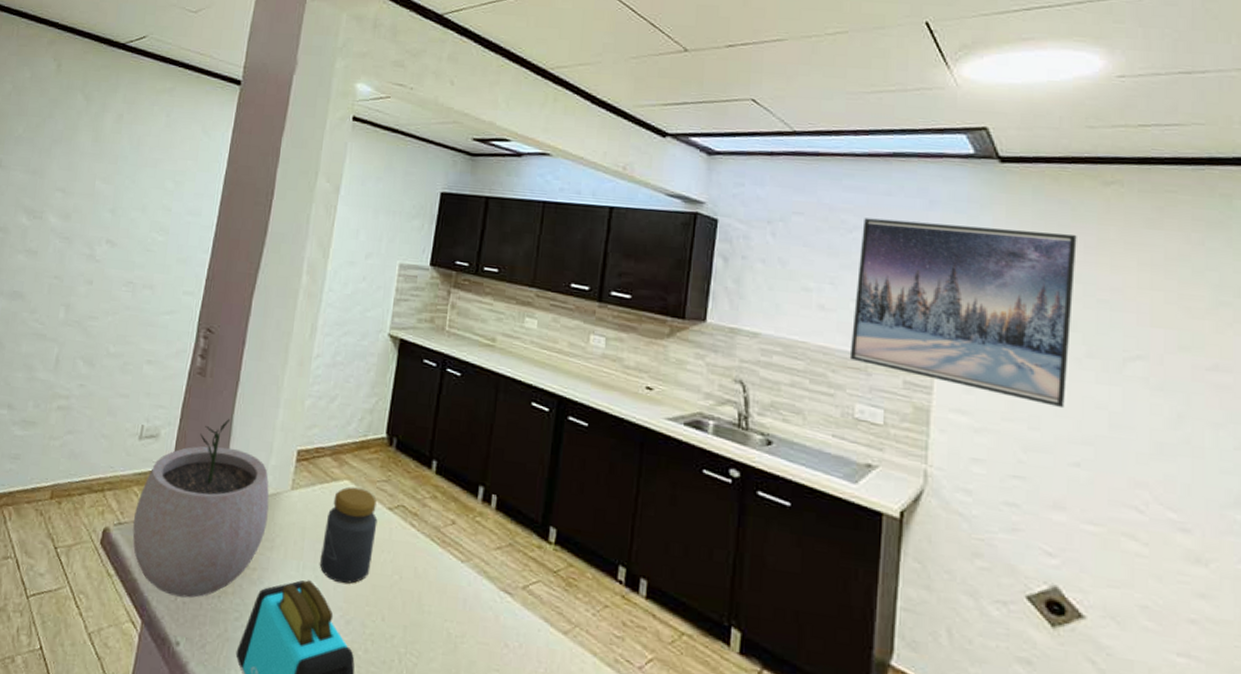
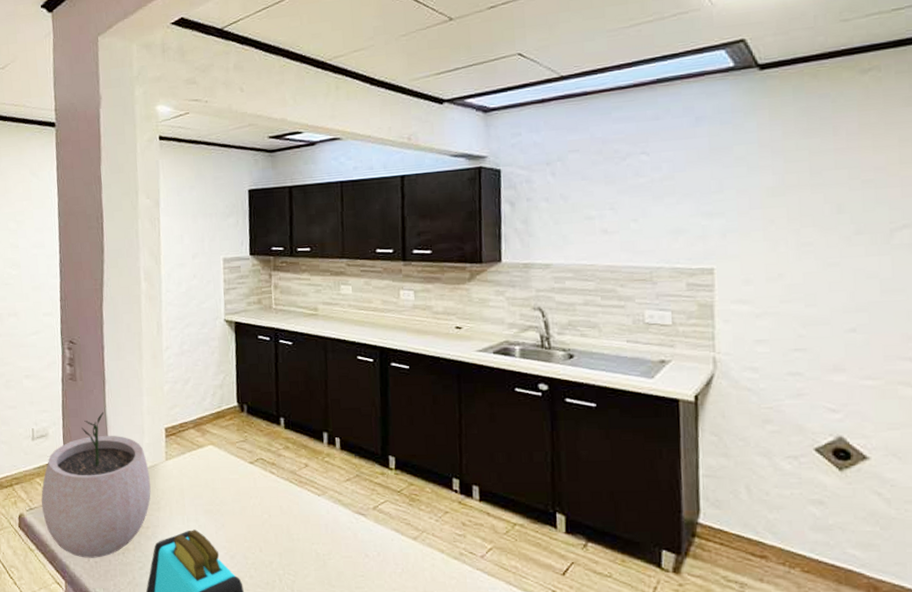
jar: present [319,486,378,584] -> none [199,450,243,528]
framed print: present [849,218,1077,409] -> none [635,125,840,284]

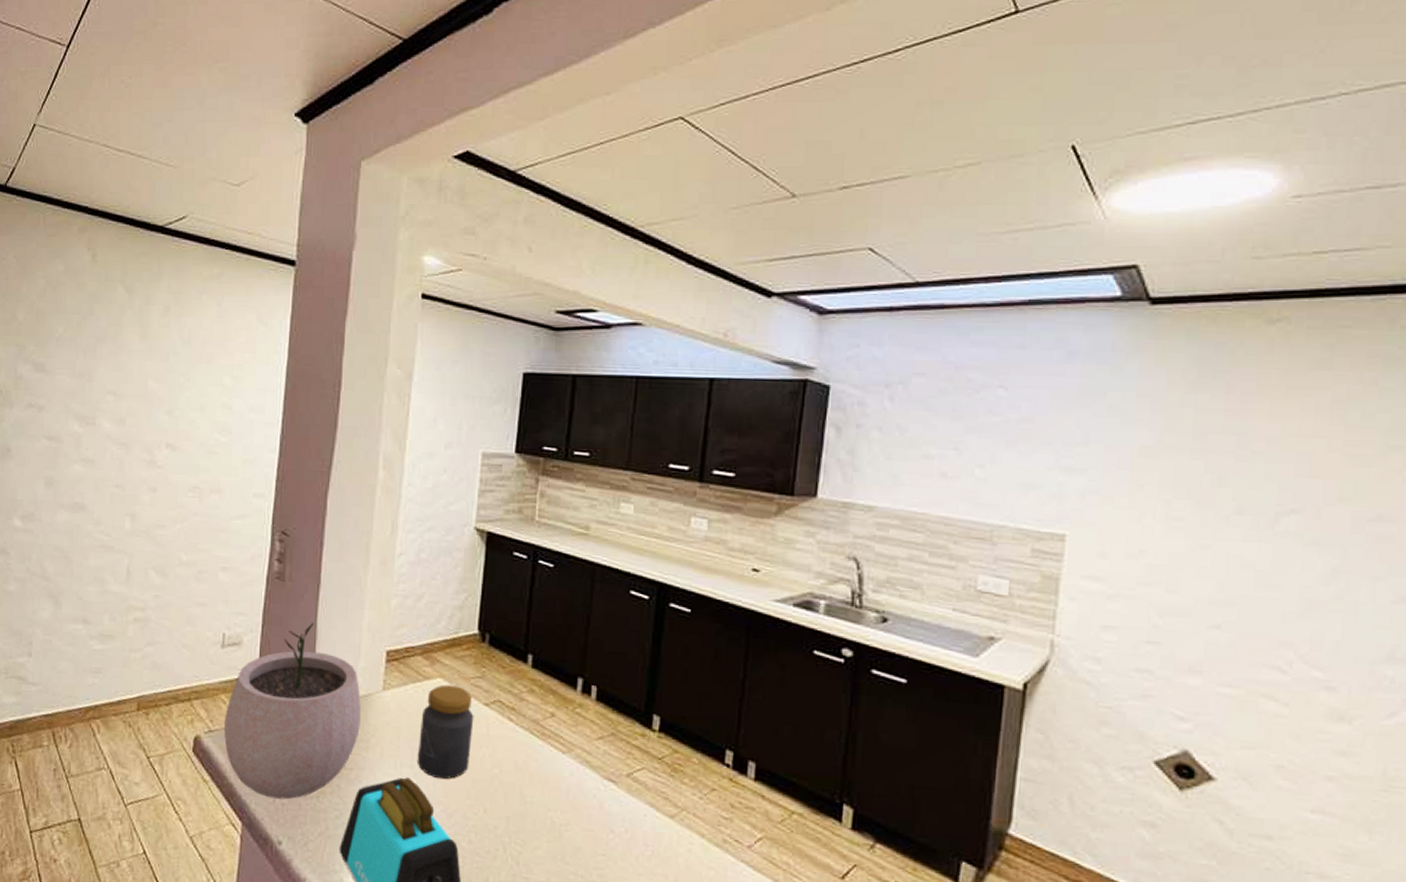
jar: none [199,450,243,528] -> present [417,684,474,780]

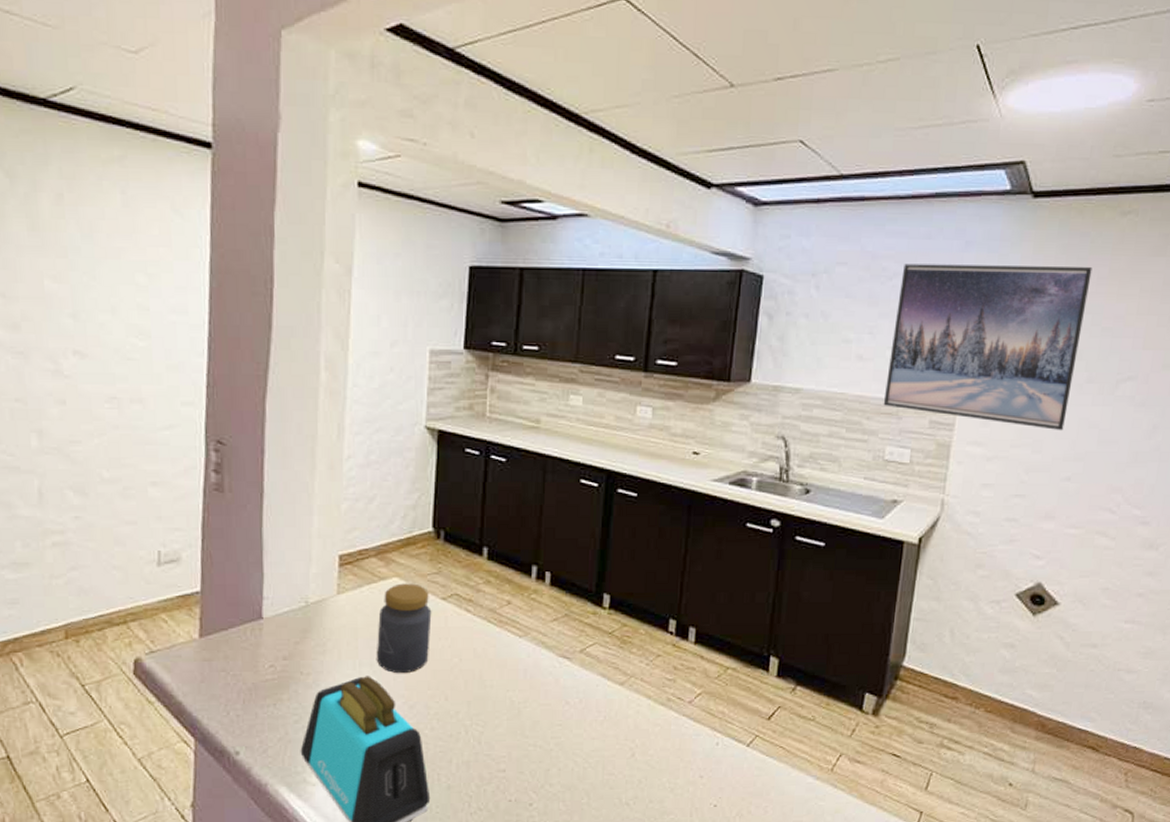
plant pot: present [224,622,361,800] -> none [167,532,316,711]
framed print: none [973,375,1233,570] -> present [883,263,1093,431]

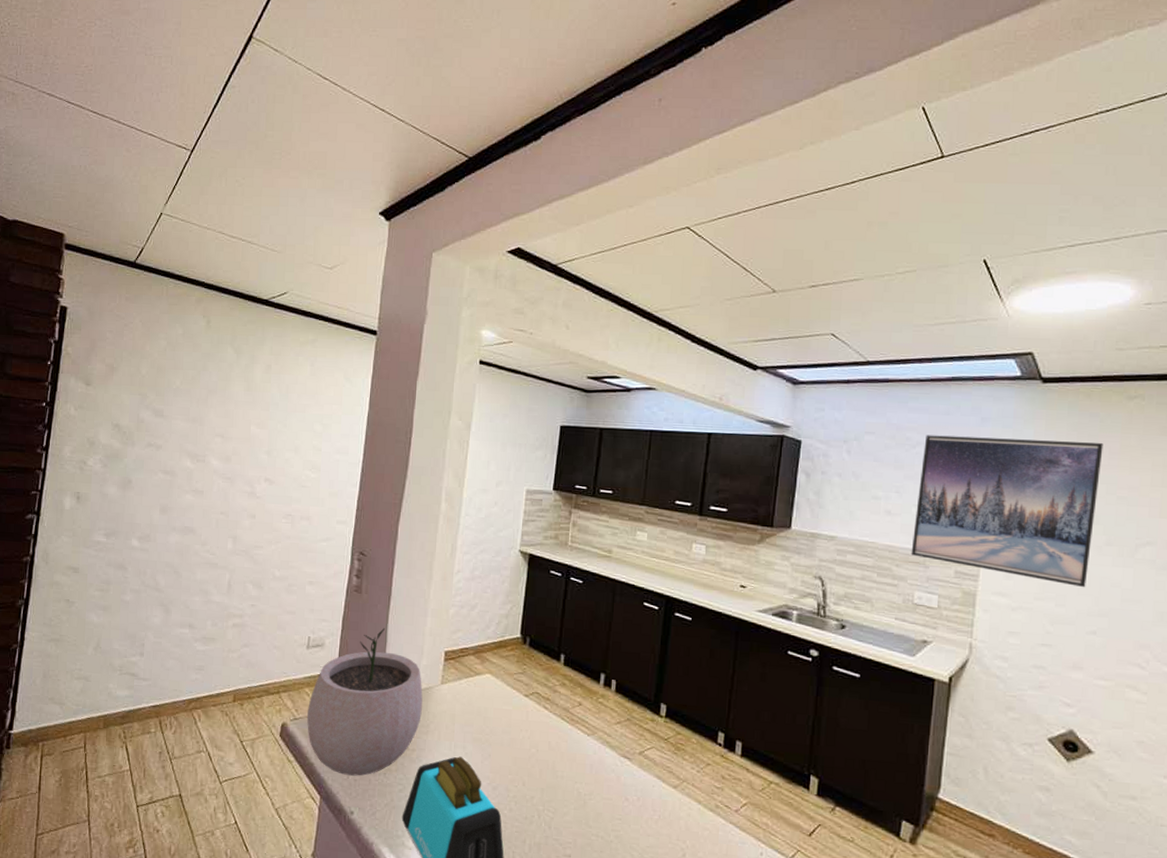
plant pot: none [167,532,316,711] -> present [307,627,423,776]
jar: present [376,583,432,674] -> none [468,679,516,758]

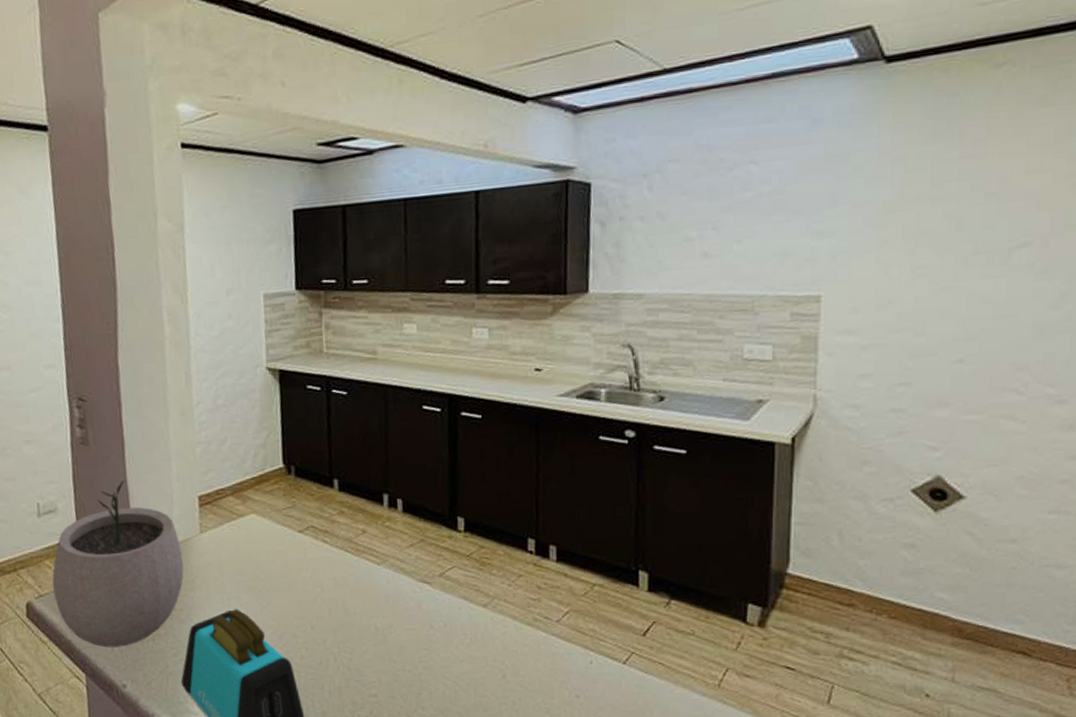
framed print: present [911,435,1104,588] -> none [736,129,966,310]

